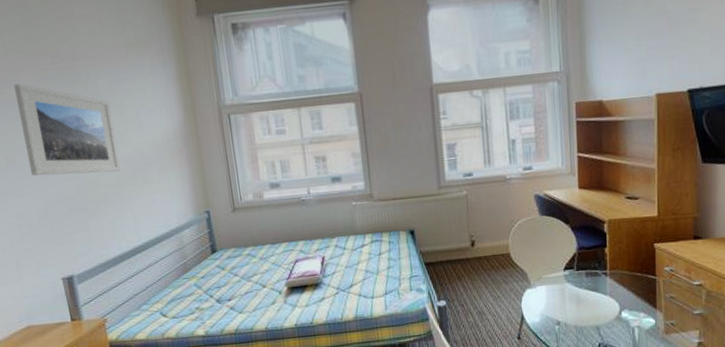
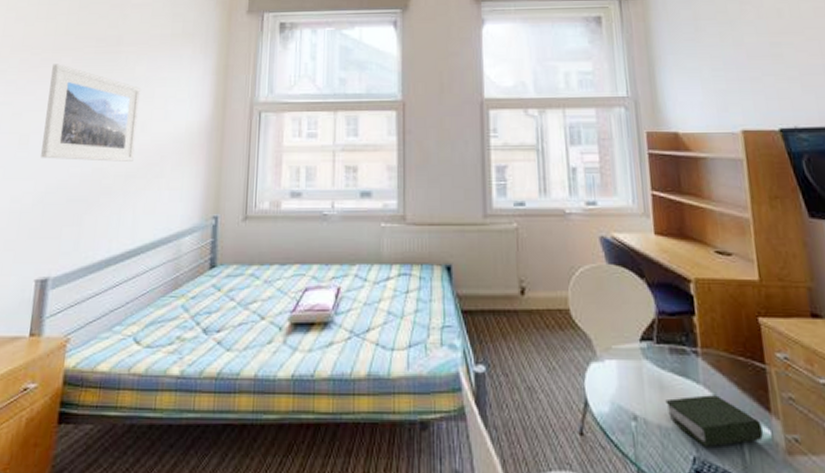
book: none [581,301,649,336] -> present [665,395,763,447]

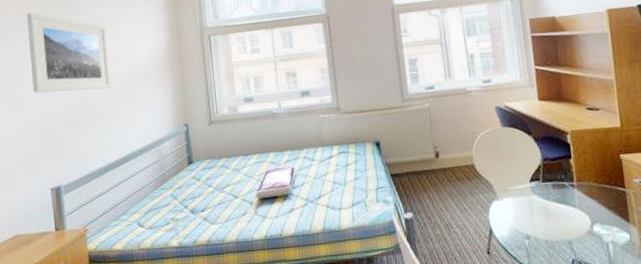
book: present [665,395,763,447] -> none [550,214,624,252]

